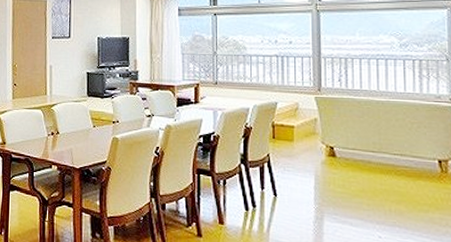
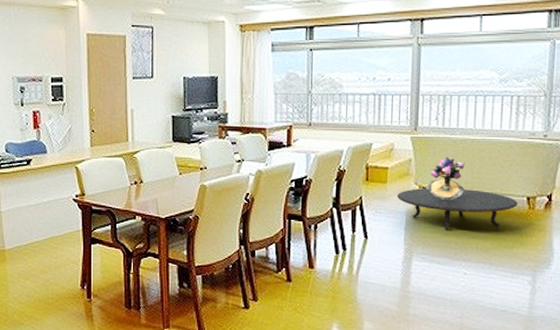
table: none [305,147,429,191] -> present [397,188,518,230]
bouquet: none [335,116,374,161] -> present [427,156,465,200]

